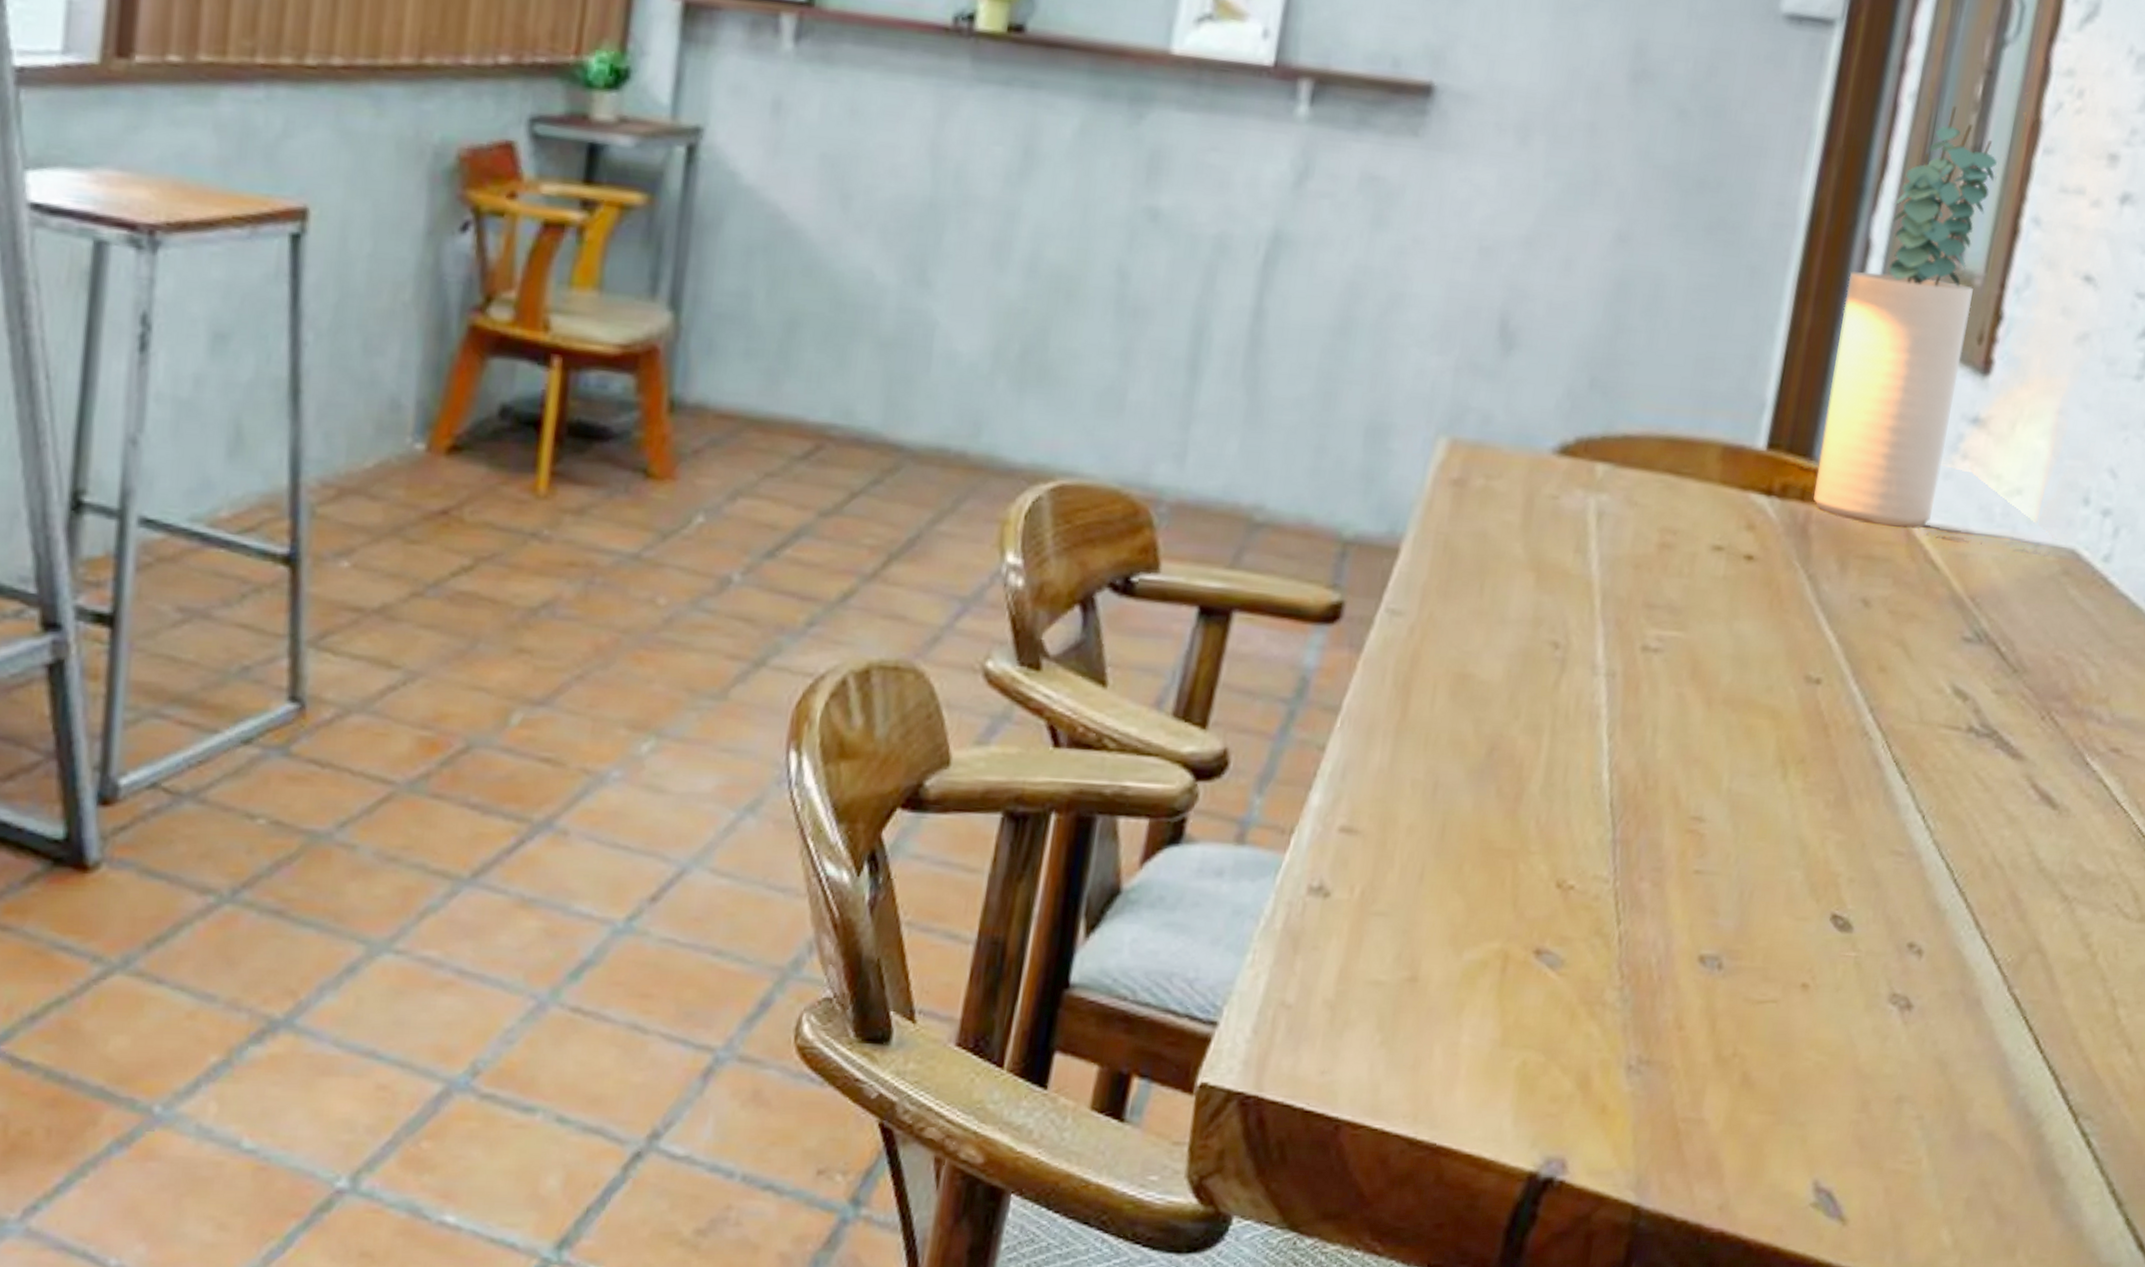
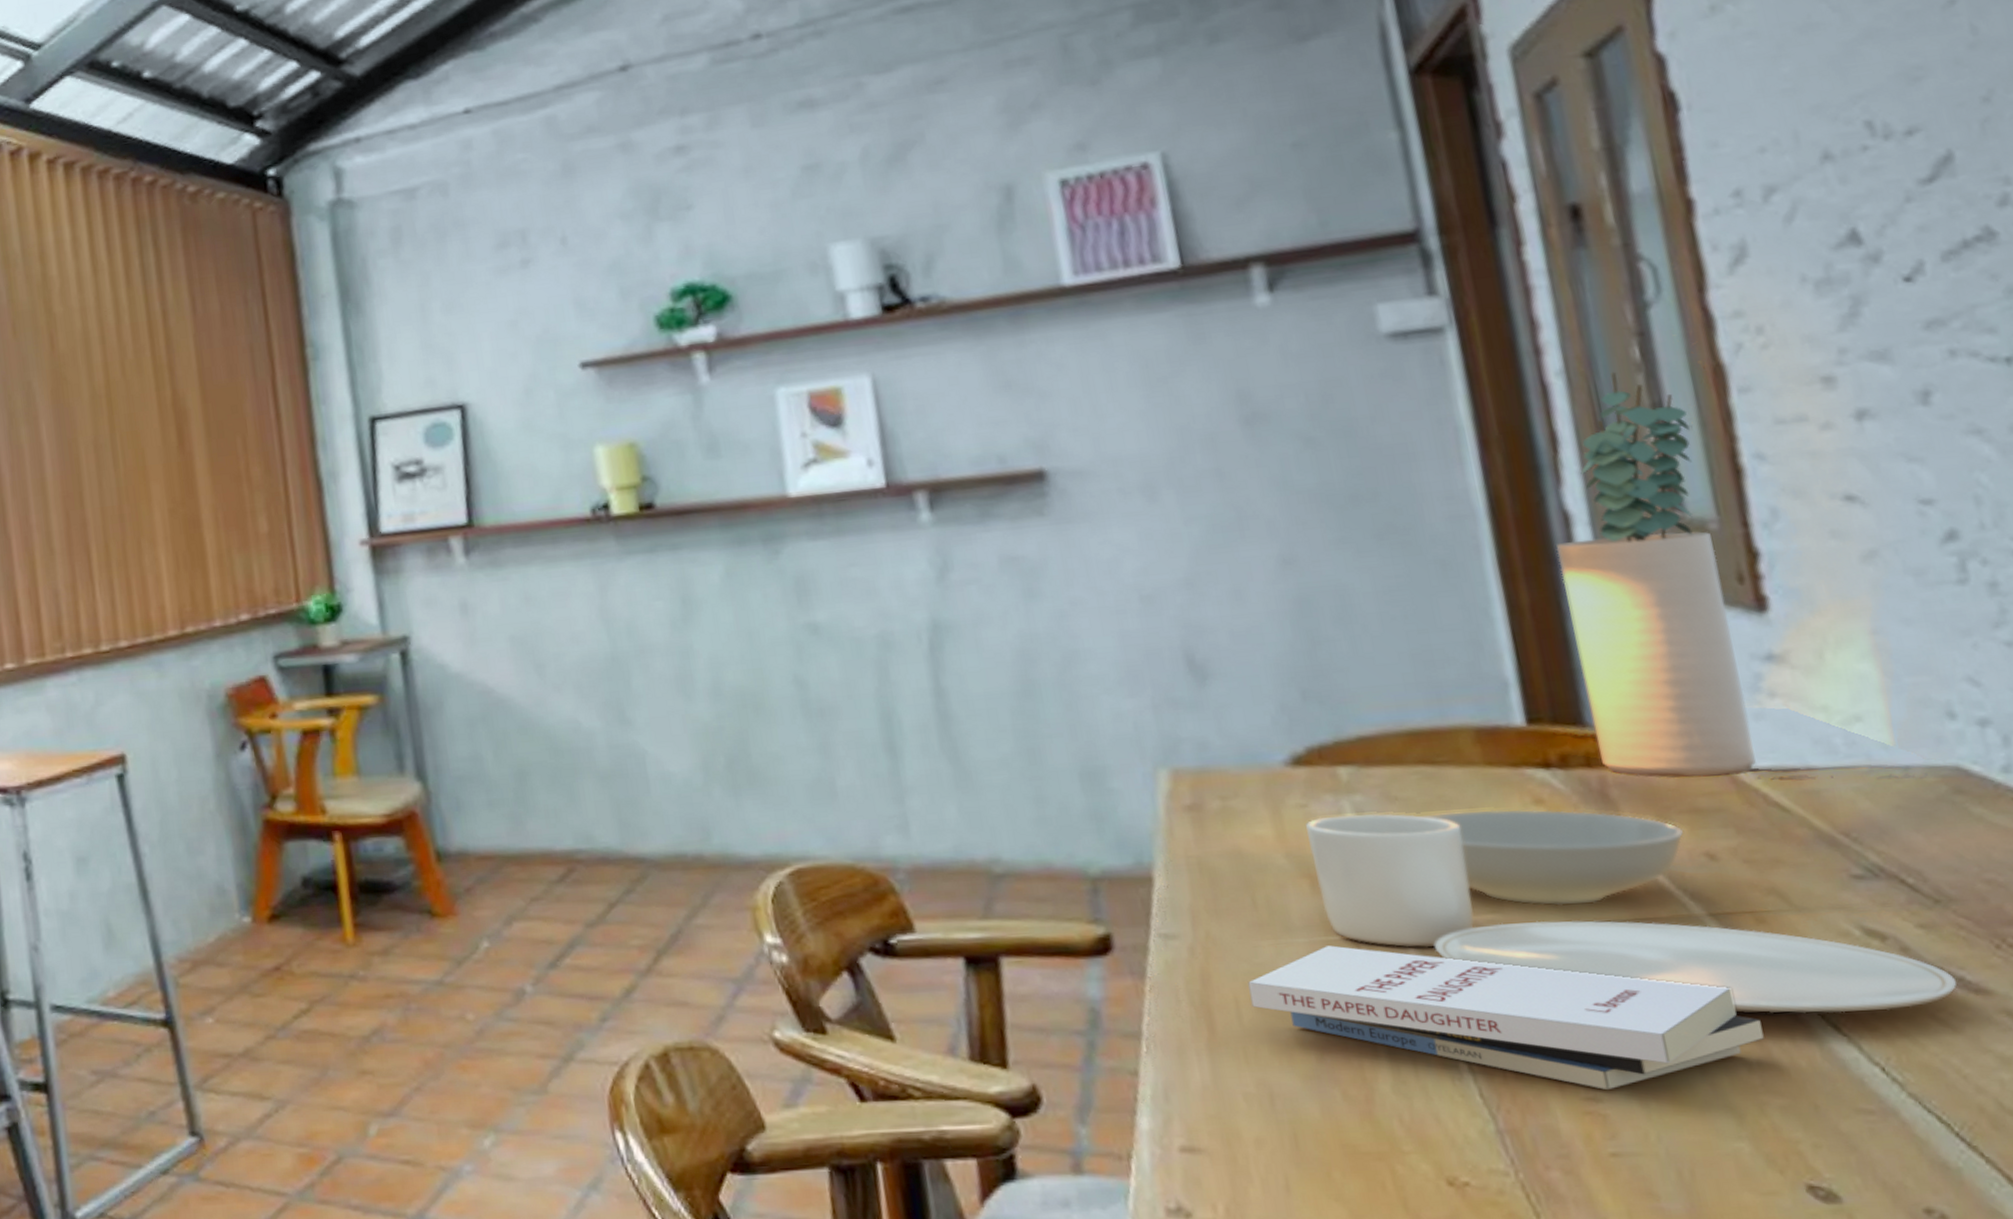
books: none [1447,642,1850,811] -> present [1248,945,1764,1090]
mug: none [1539,511,1680,657] -> present [1305,813,1474,948]
plate: none [1619,641,2003,765] -> present [1434,921,1958,1014]
bowl: none [1652,525,1853,634] -> present [1423,809,1684,906]

